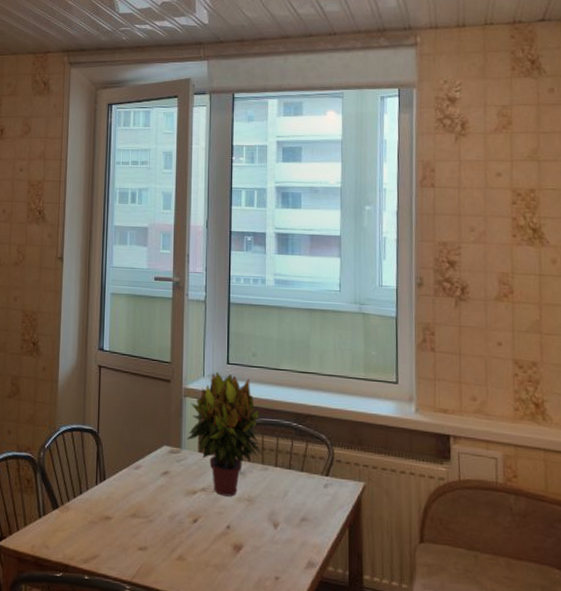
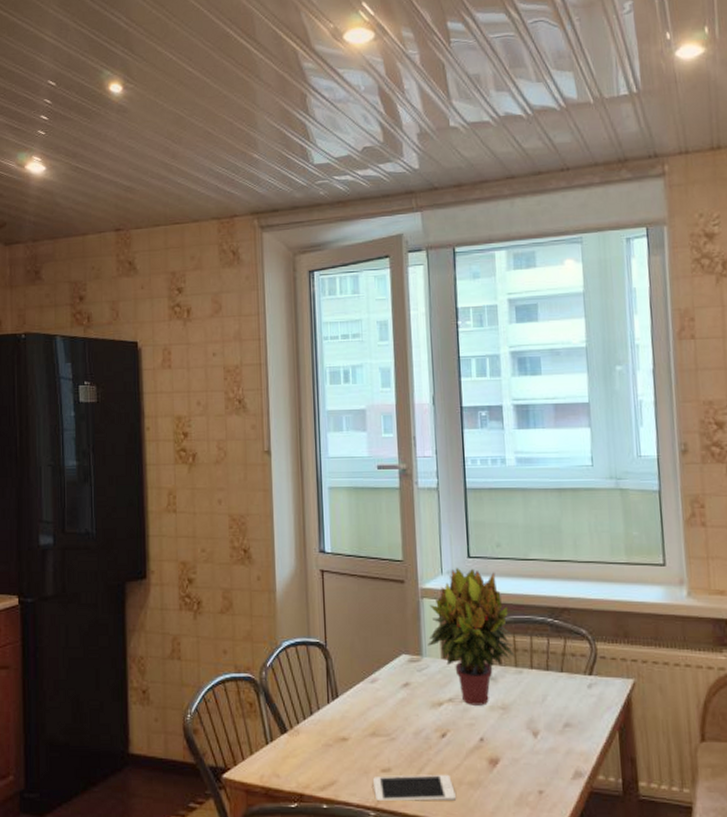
cell phone: none [130,553,202,581] -> present [372,775,456,802]

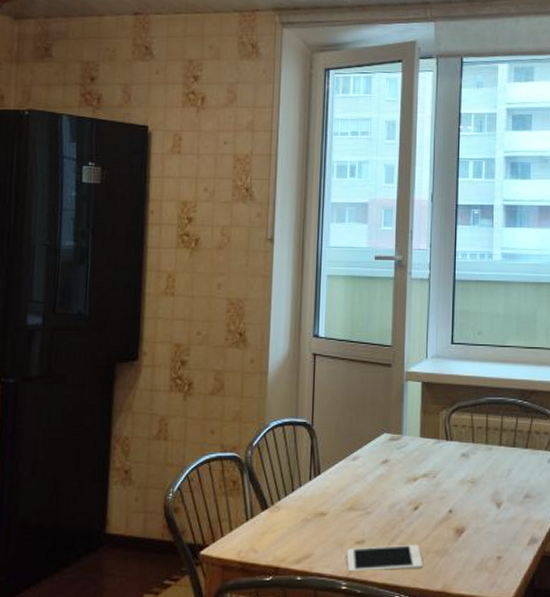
potted plant: present [427,568,515,706] -> none [408,353,486,480]

